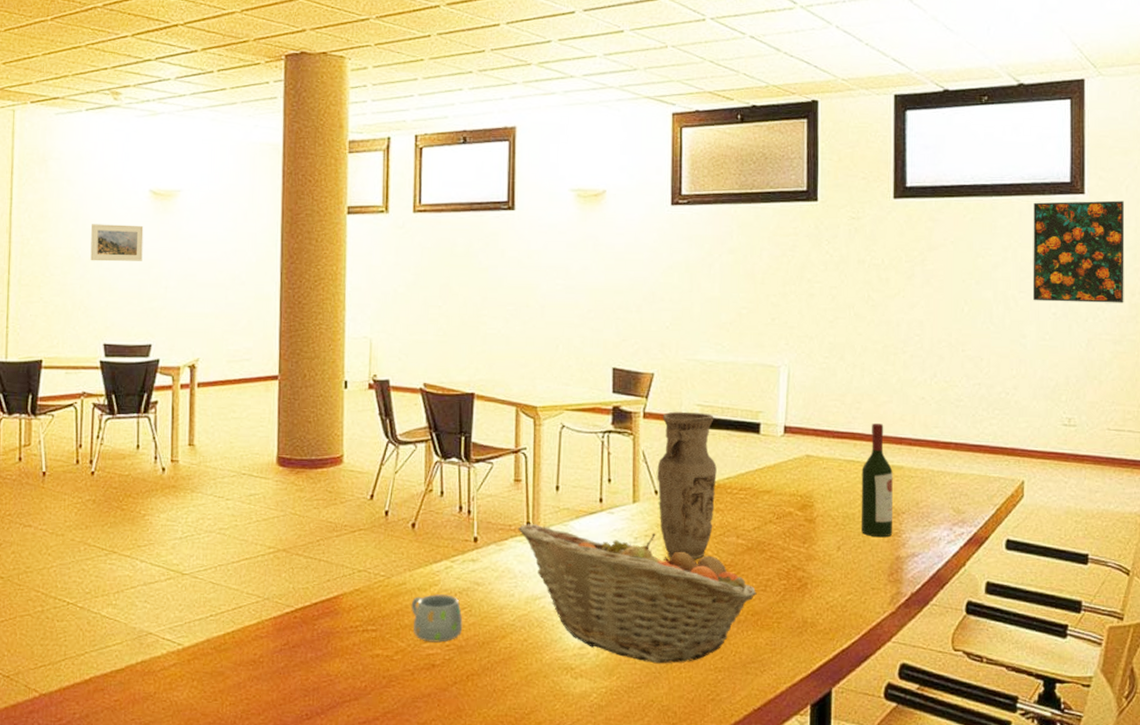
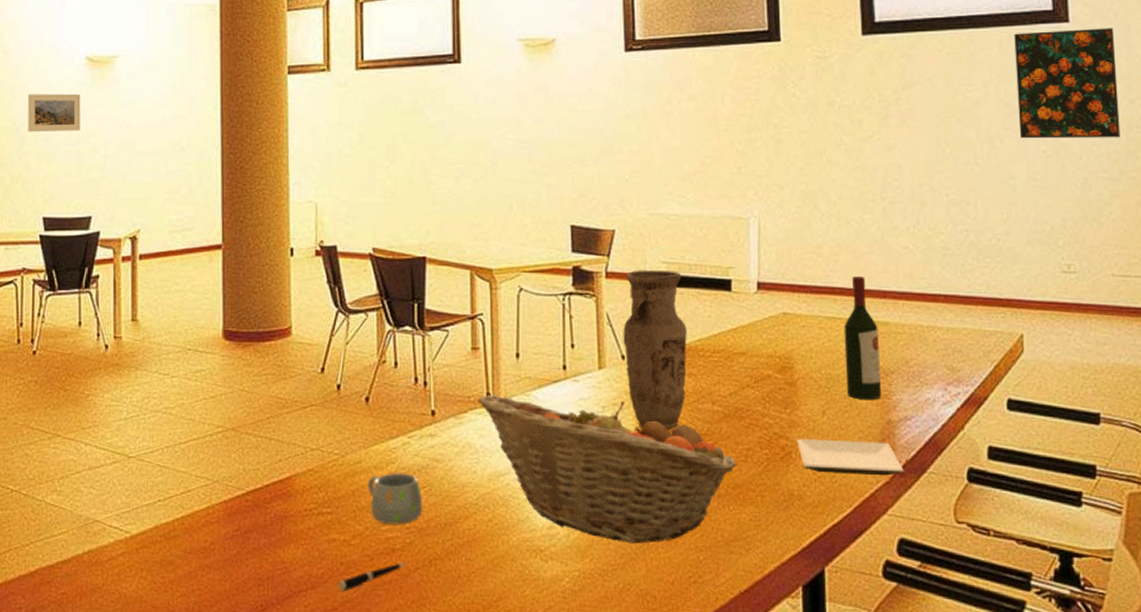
pen: none [380,677,445,703] -> present [338,563,407,592]
plate: none [813,571,909,607] -> present [797,439,904,476]

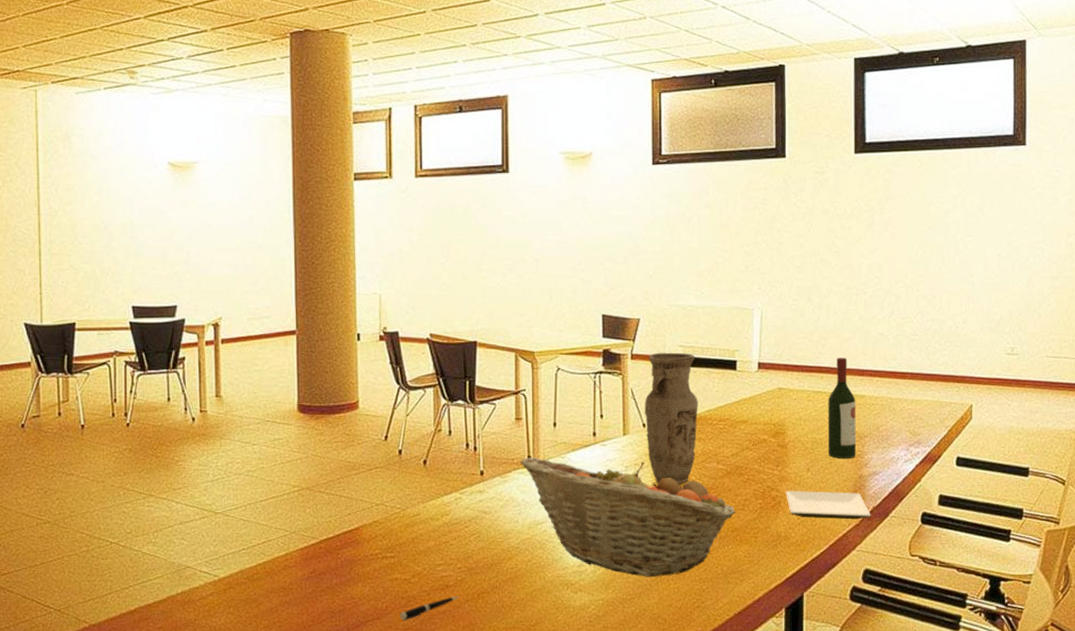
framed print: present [28,93,81,133] -> none [115,195,165,230]
mug: present [367,473,423,525] -> none [425,523,473,566]
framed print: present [1014,28,1121,139] -> none [979,151,1062,244]

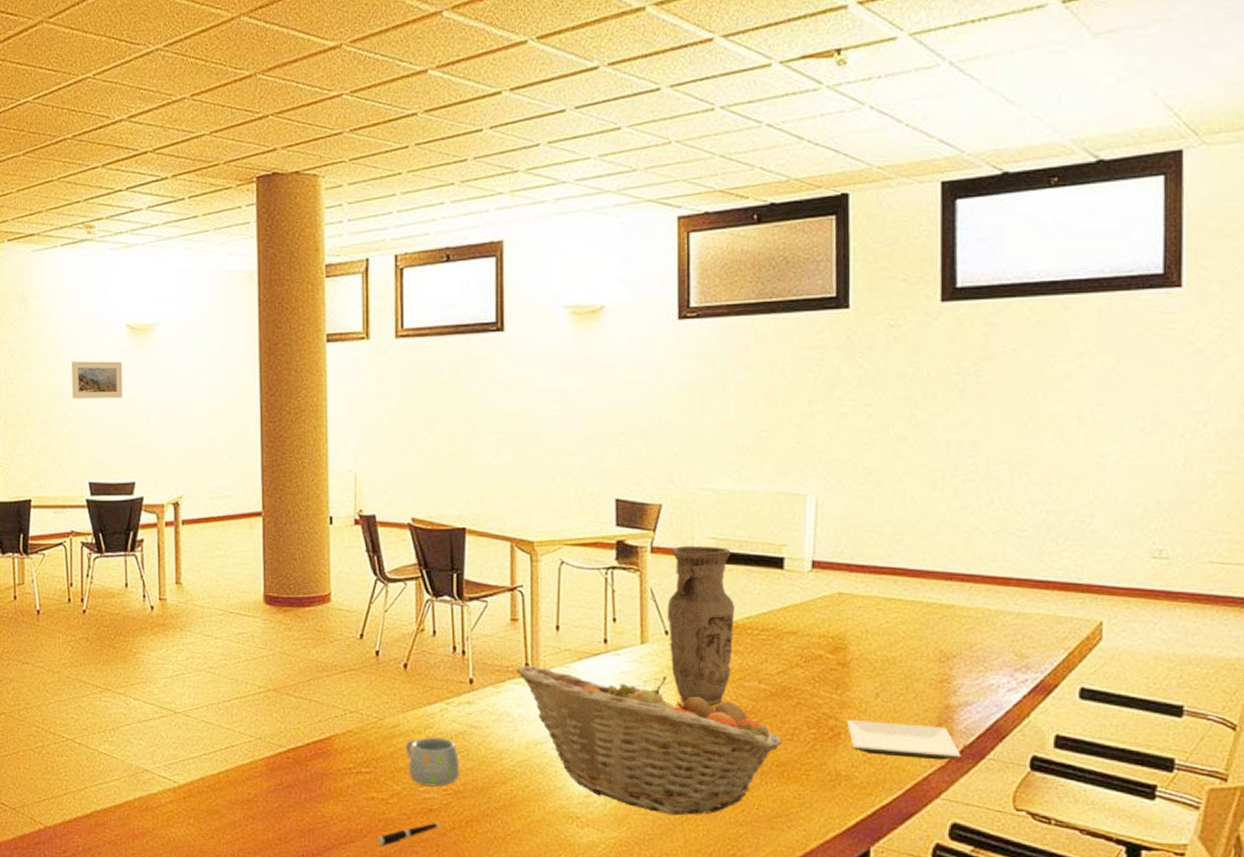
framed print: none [115,195,165,230] -> present [72,361,123,399]
mug: none [425,523,473,566] -> present [405,737,460,787]
wine bottle: present [827,358,857,459] -> none [903,557,942,684]

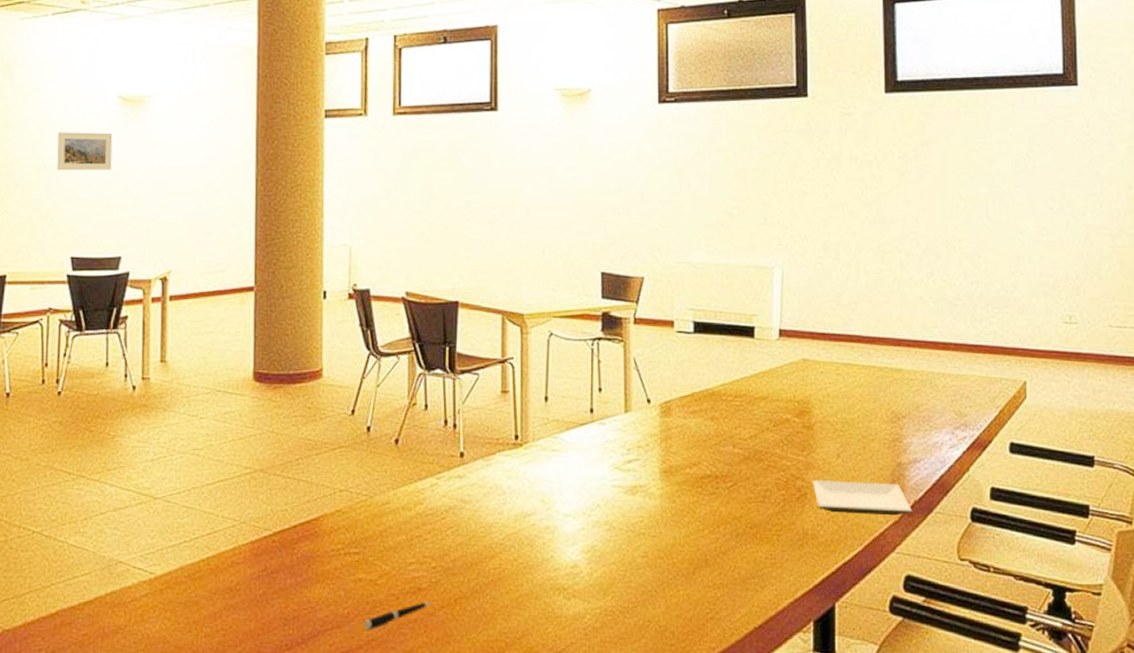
mug: present [405,737,460,787] -> none [395,513,450,565]
fruit basket: present [516,665,782,815] -> none [506,437,755,582]
vase: present [667,545,735,705] -> none [649,316,711,470]

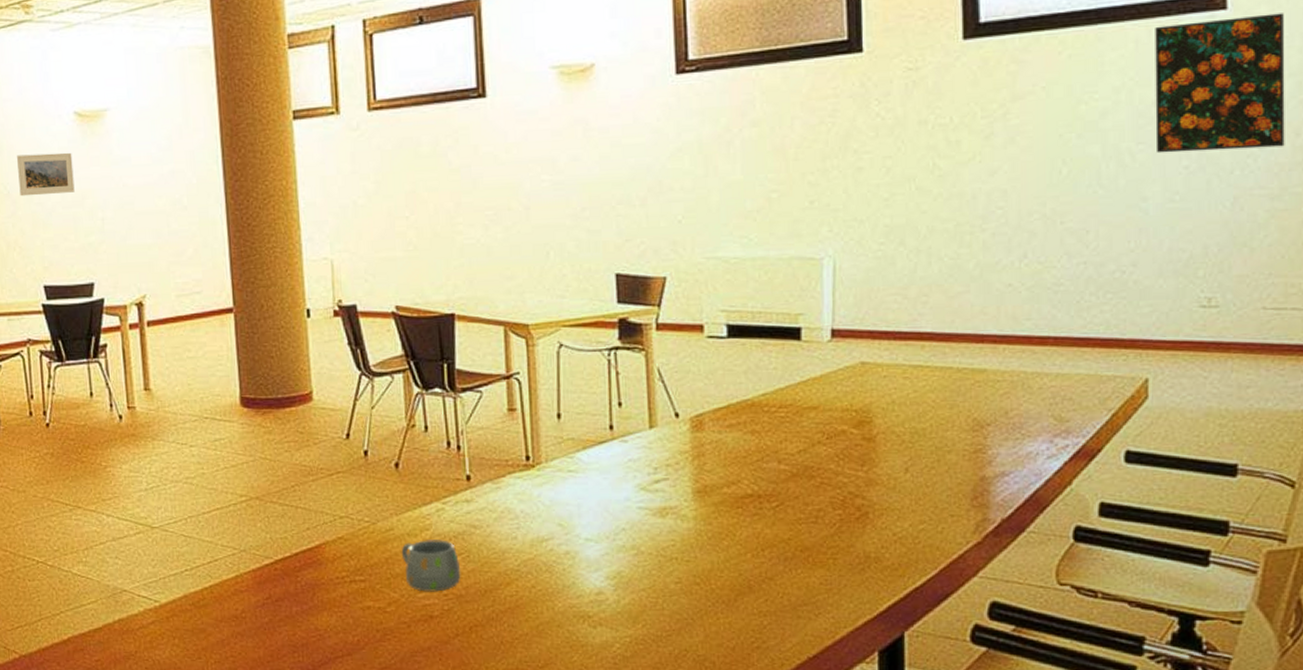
pen: present [363,601,432,631] -> none [375,629,446,658]
mug: none [395,513,450,565] -> present [401,540,461,592]
plate: present [813,481,912,516] -> none [876,498,999,536]
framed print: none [1027,92,1121,196] -> present [1155,13,1285,154]

